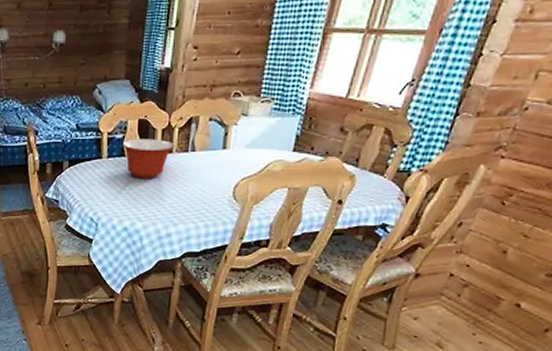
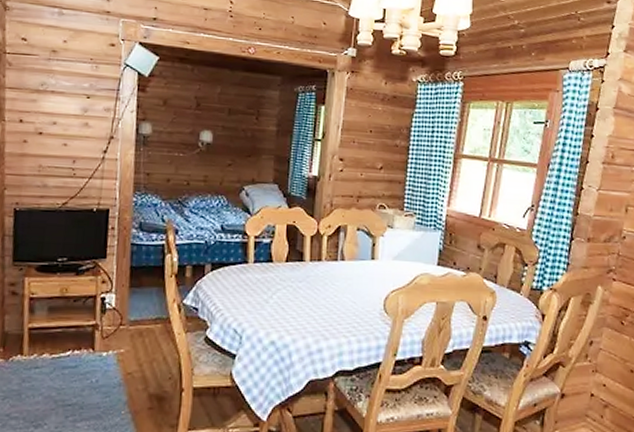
mixing bowl: present [123,139,174,178] -> none [270,244,324,287]

